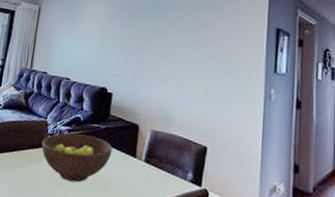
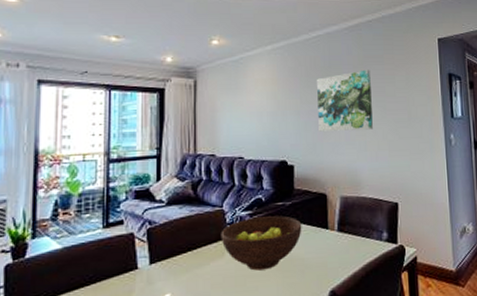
wall art: none [139,14,196,72] -> present [317,69,373,132]

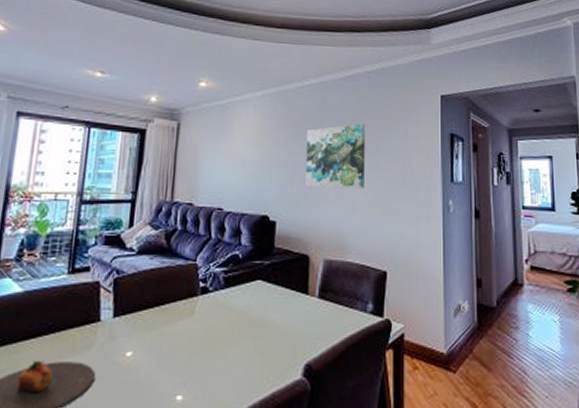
fruit bowl: present [220,216,302,271] -> none [191,275,280,334]

